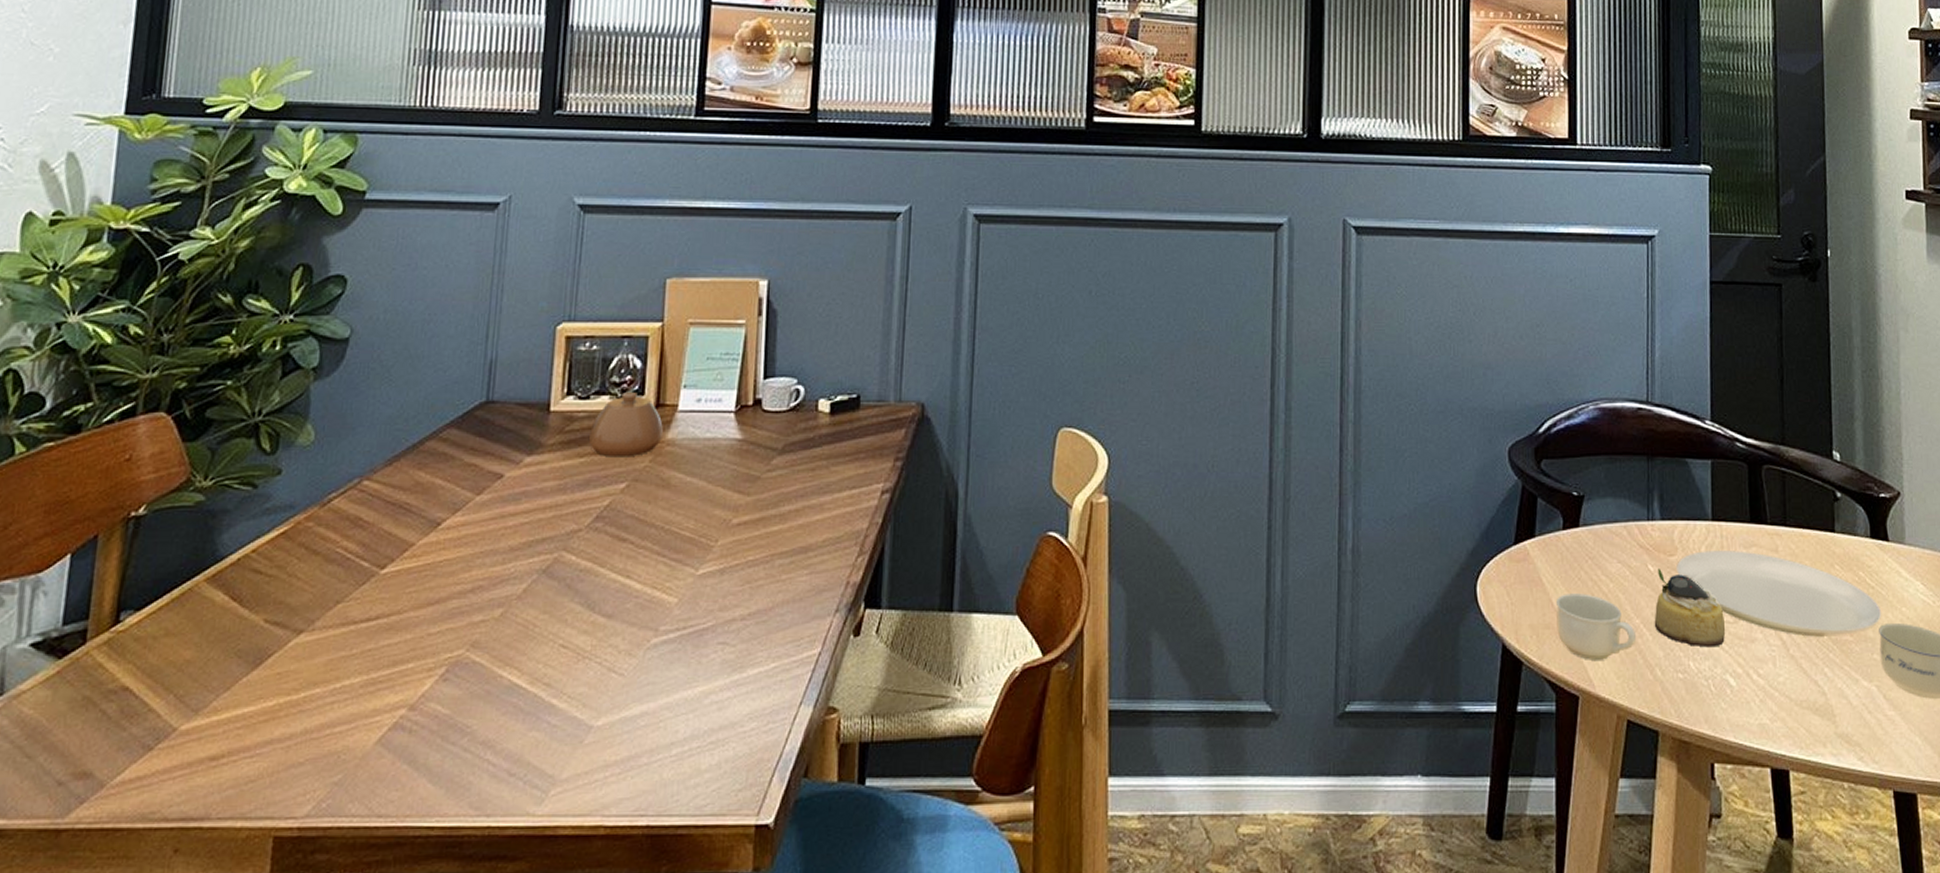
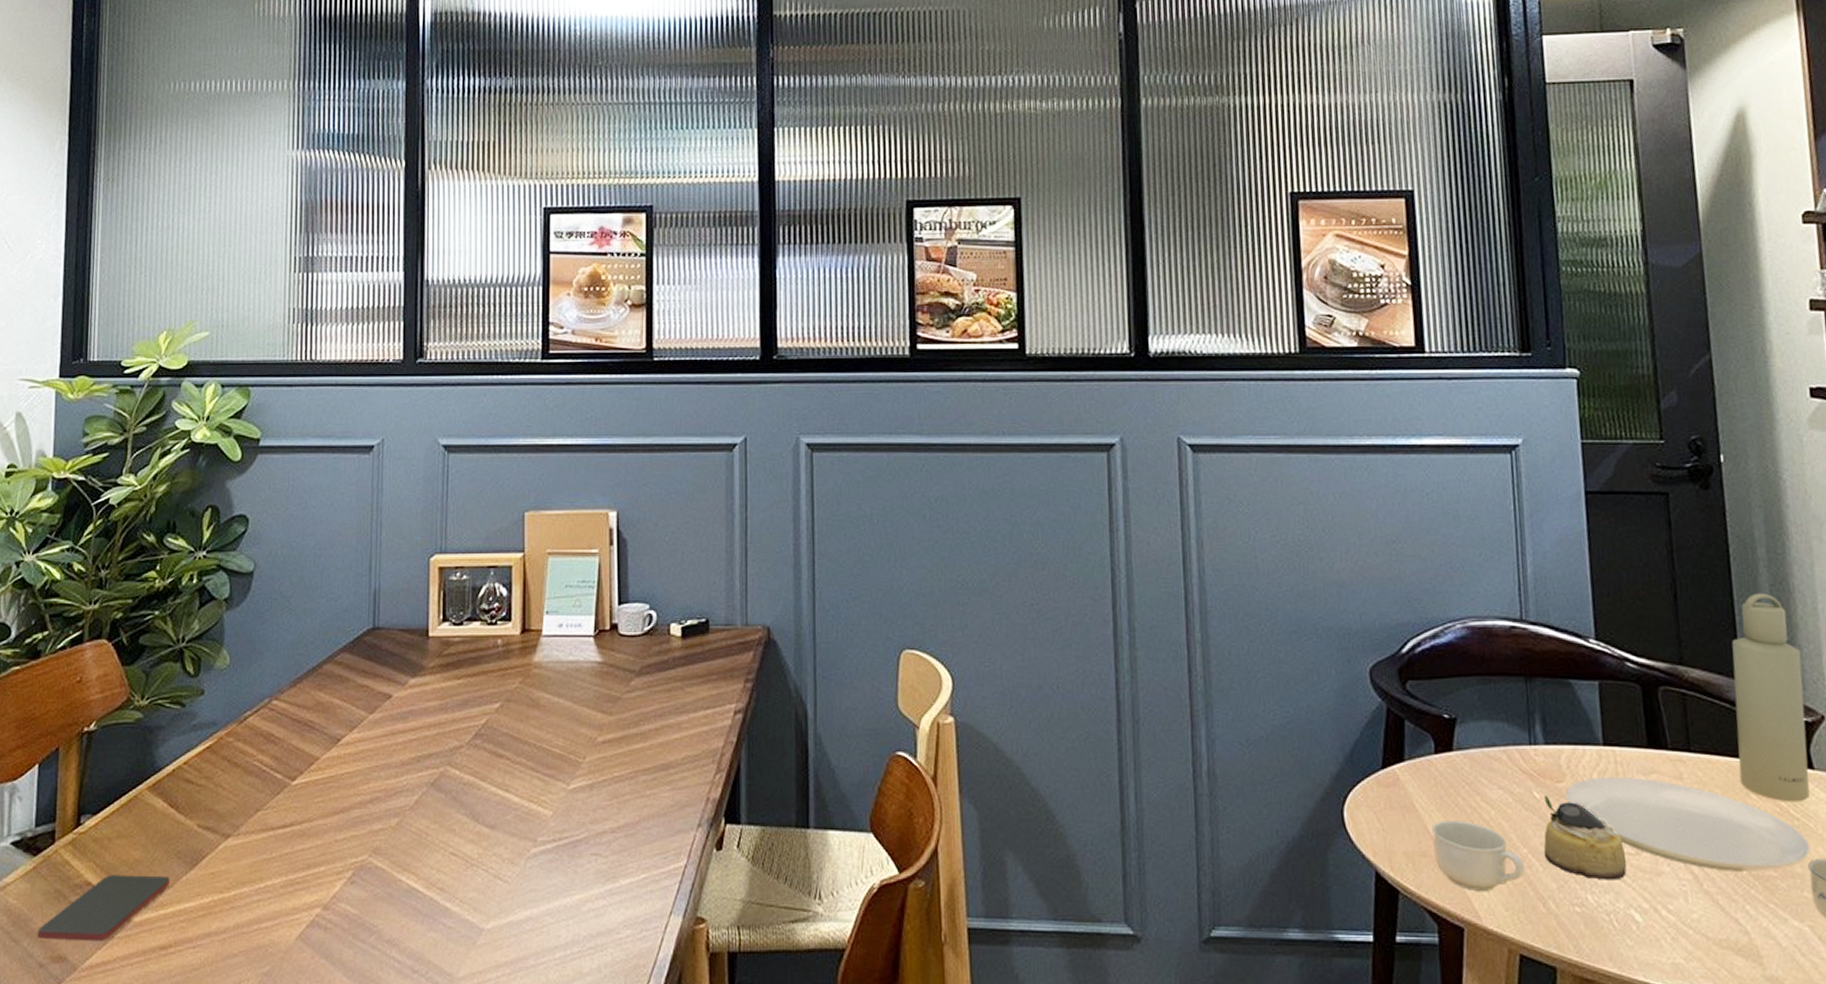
smartphone: none [57,677,227,754] -> present [37,875,170,942]
sugar bowl: present [588,391,664,458] -> none [464,617,531,679]
bottle: none [1826,378,1885,572] -> present [1732,593,1810,803]

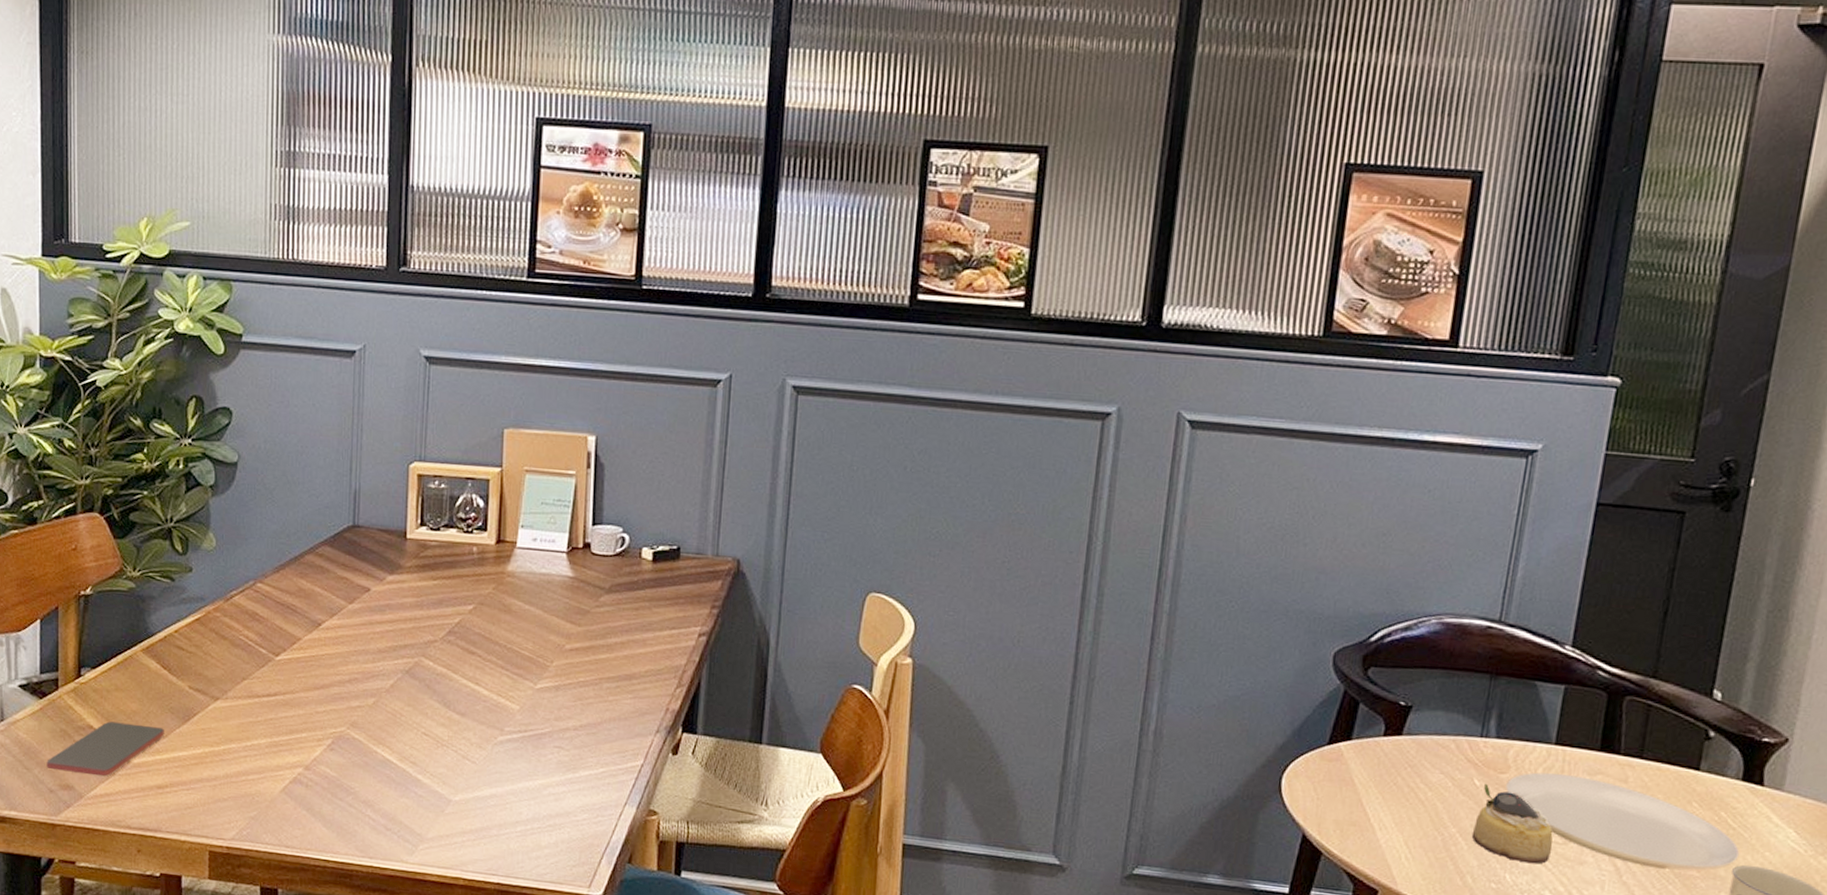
teacup: present [1432,821,1525,891] -> none [1363,796,1451,861]
bottle: present [1732,593,1810,803] -> none [1685,617,1781,814]

